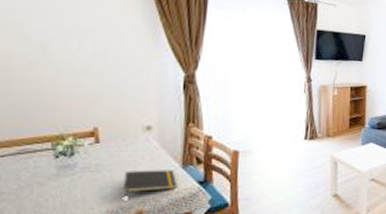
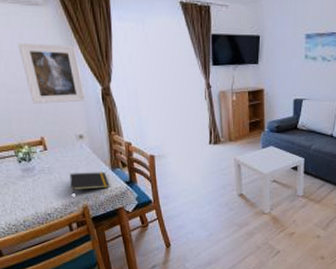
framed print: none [85,19,163,89] -> present [17,42,86,105]

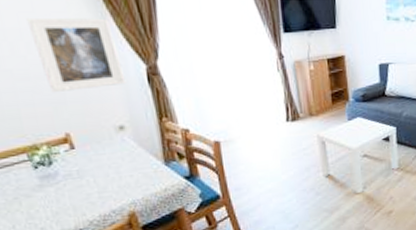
notepad: present [69,172,110,193] -> none [108,168,164,199]

